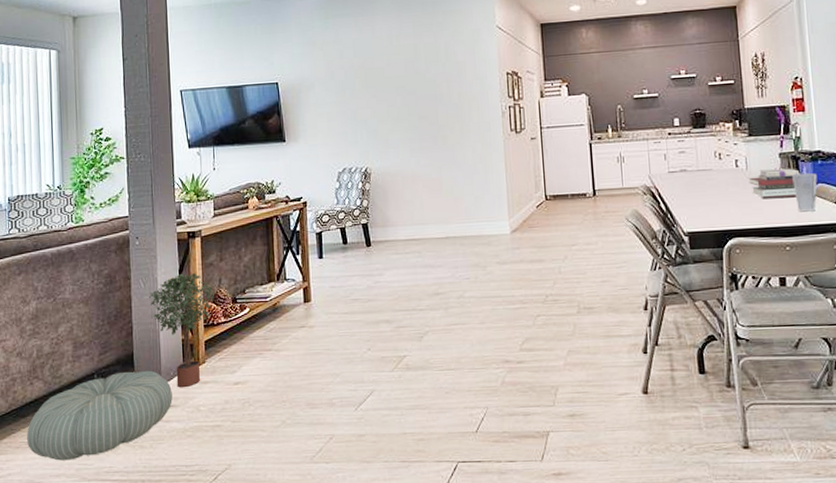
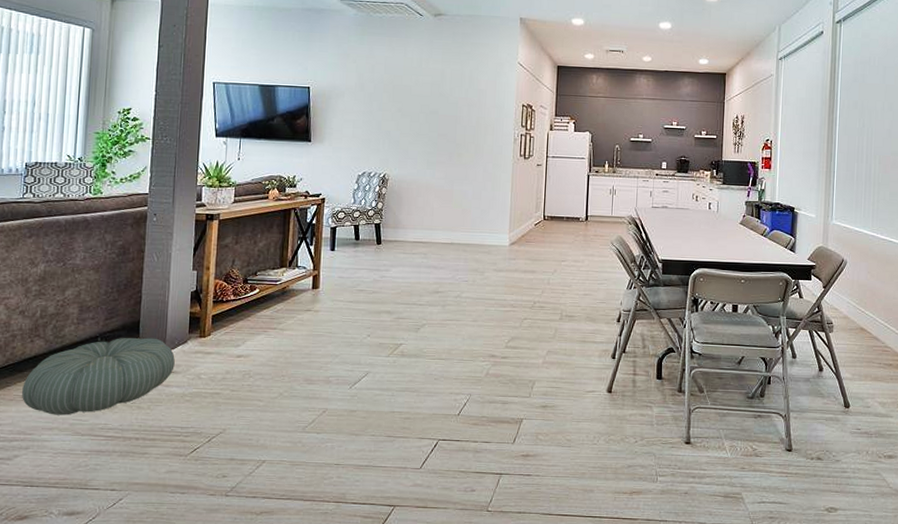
potted tree: present [150,272,214,387] -> none [162,252,226,356]
books: present [748,168,799,198] -> none [718,214,760,240]
cup: present [792,172,818,212] -> none [753,219,774,253]

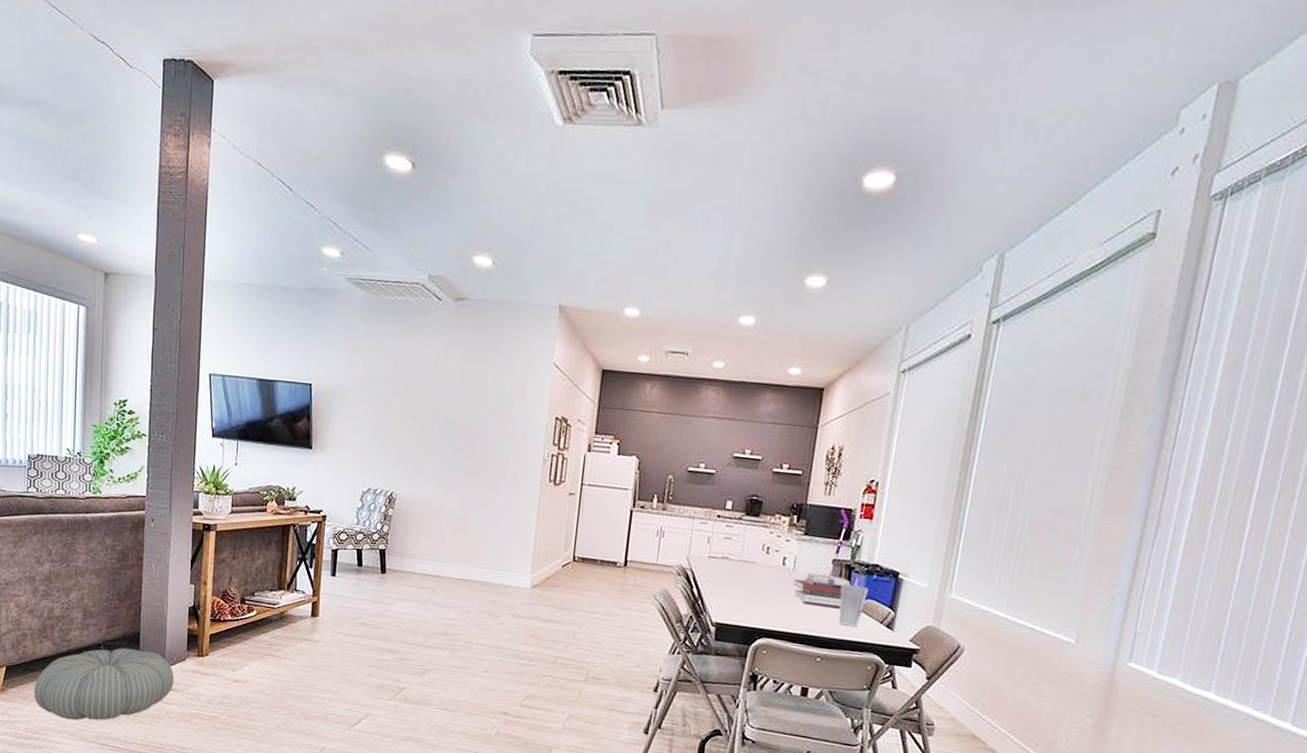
books: none [718,214,760,240] -> present [792,573,850,609]
cup: none [753,219,774,253] -> present [838,583,869,627]

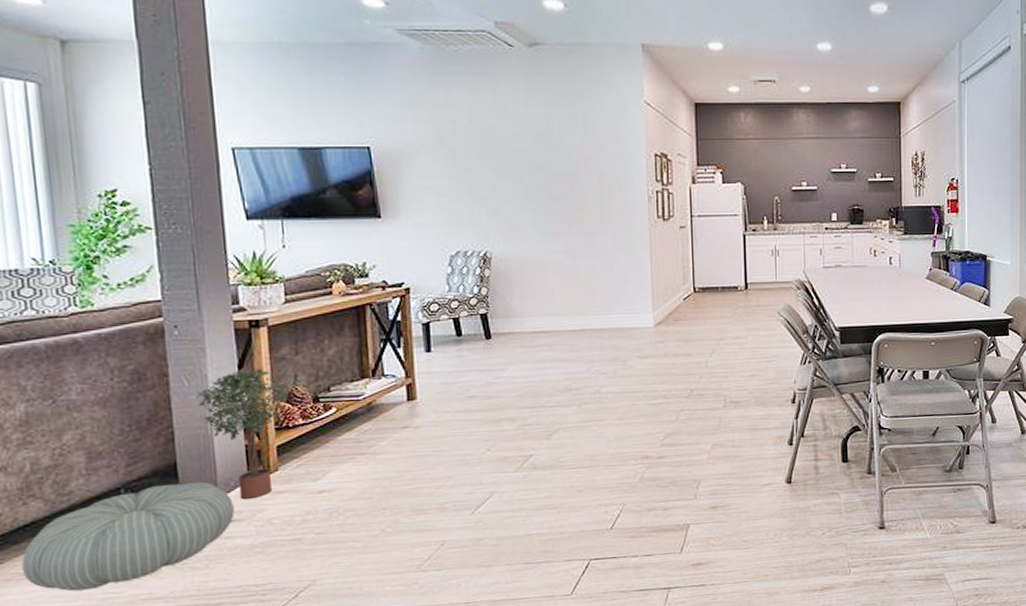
potted tree: none [161,564,224,675] -> present [198,368,289,499]
books: present [792,573,850,609] -> none [901,267,948,296]
cup: present [838,583,869,627] -> none [942,272,964,309]

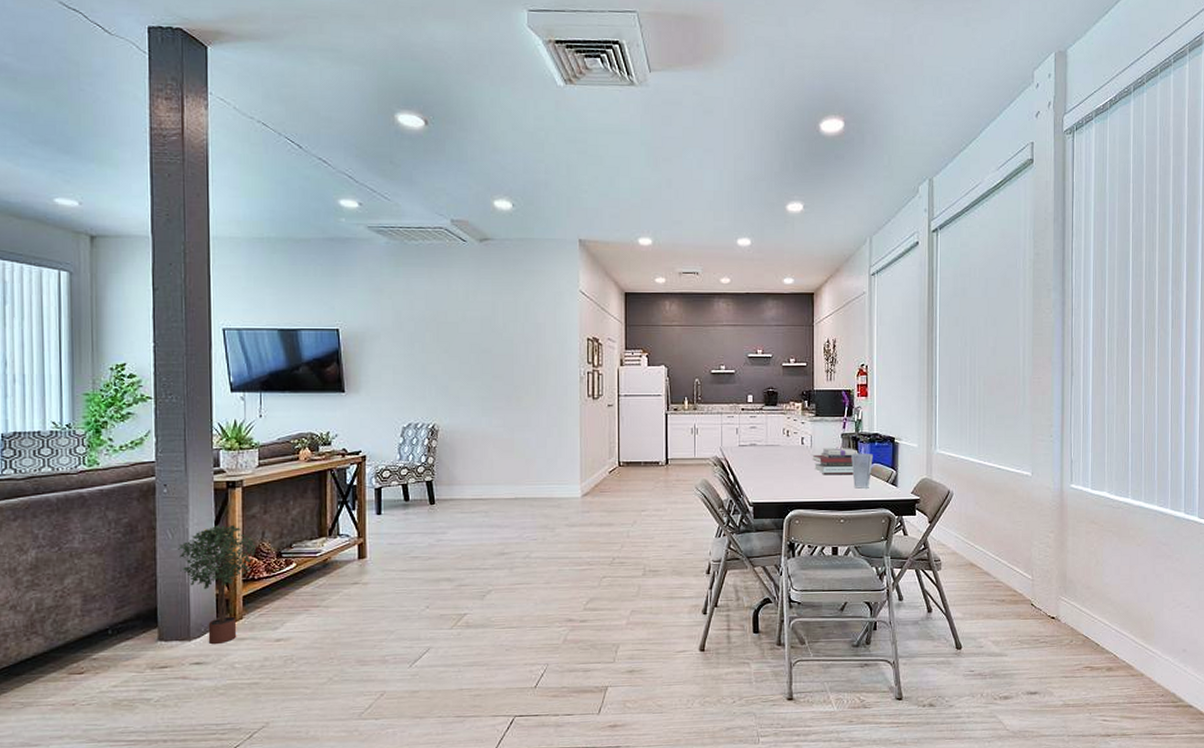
pouf: present [22,481,235,592] -> none [22,626,203,722]
books: none [901,267,948,296] -> present [812,448,857,475]
cup: none [942,272,964,309] -> present [851,453,873,489]

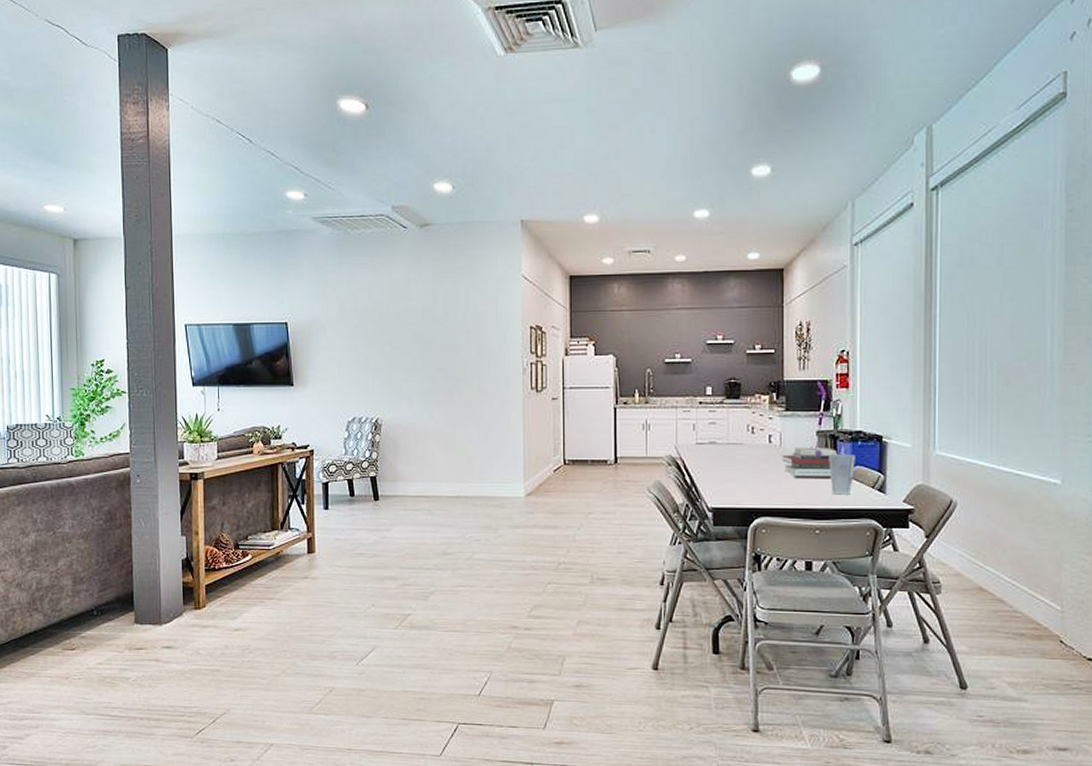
potted tree: present [179,524,256,644] -> none [151,515,216,629]

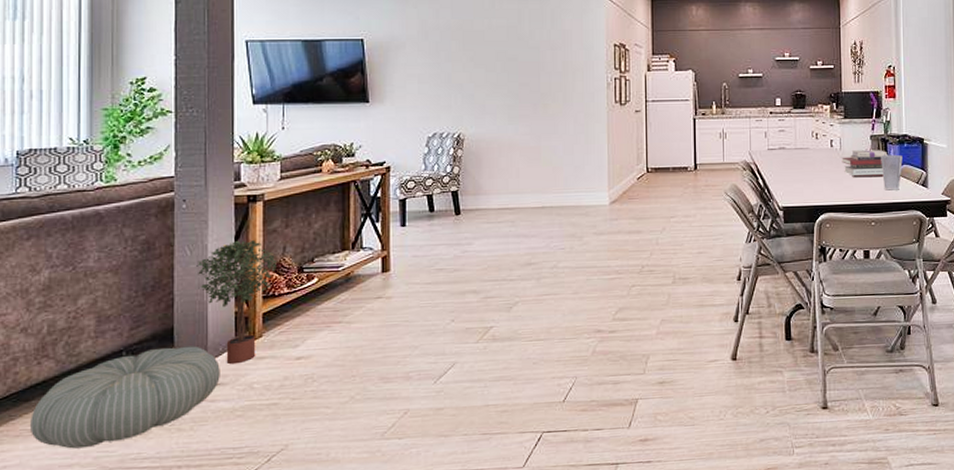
pouf: none [26,610,172,693] -> present [31,346,220,449]
potted tree: none [151,515,216,629] -> present [198,239,277,363]

